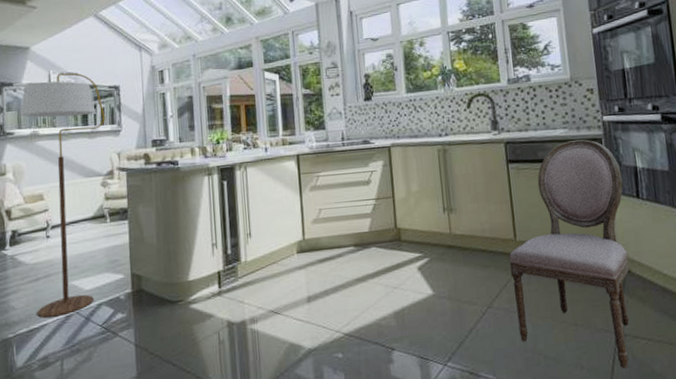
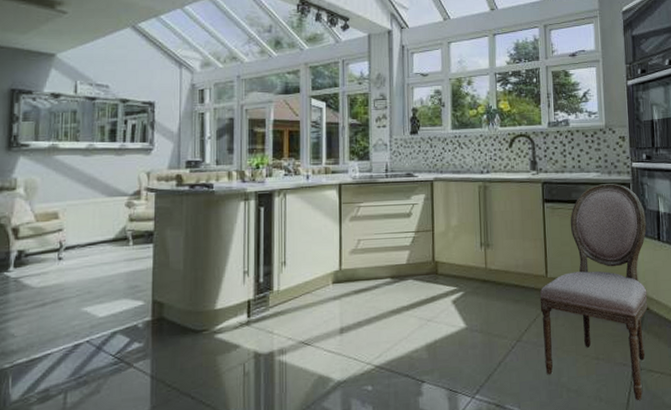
floor lamp: present [21,72,105,318] -> none [39,85,136,347]

